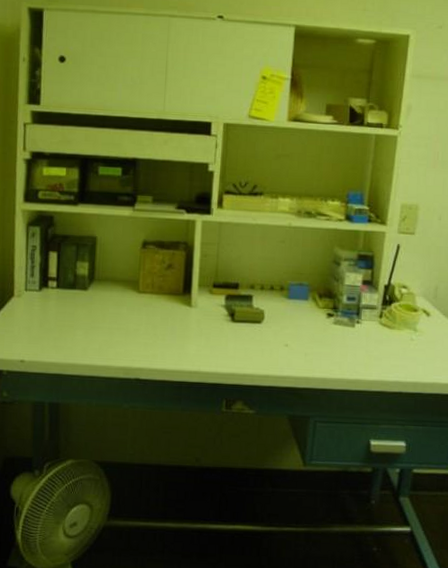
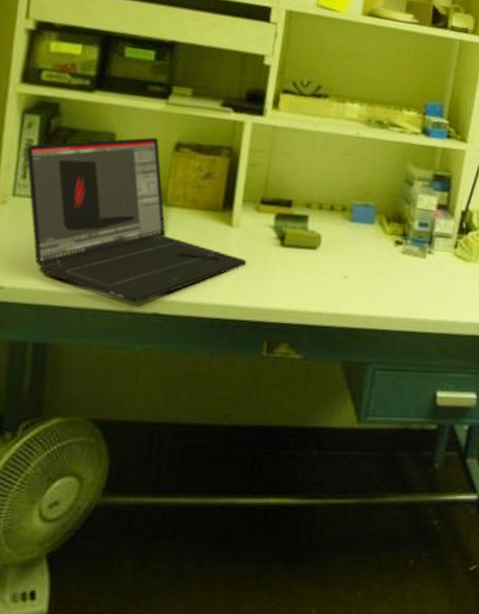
laptop: none [32,238,206,371] -> present [26,137,247,303]

